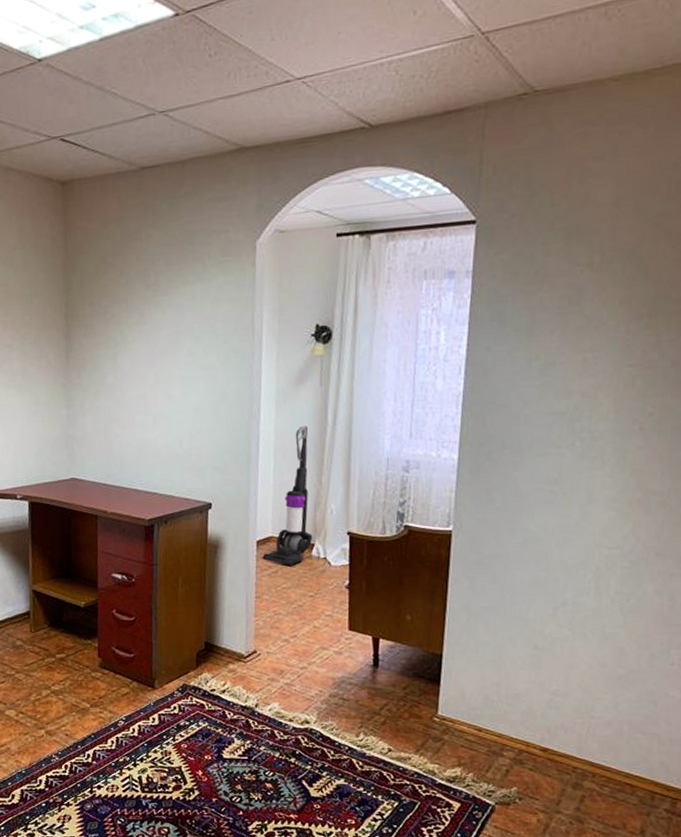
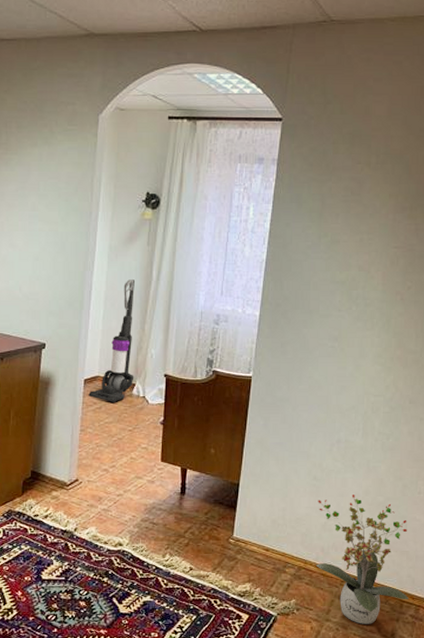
potted plant: none [540,666,663,818] -> present [316,495,409,624]

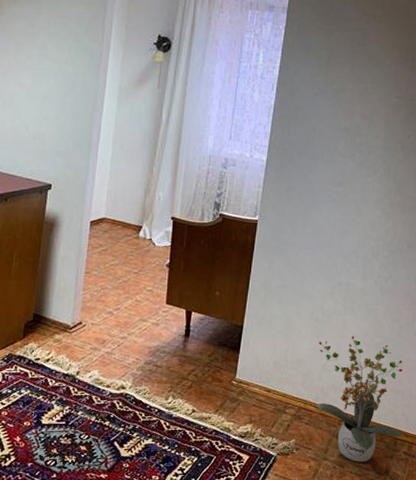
vacuum cleaner: present [88,280,135,402] -> none [94,122,144,245]

